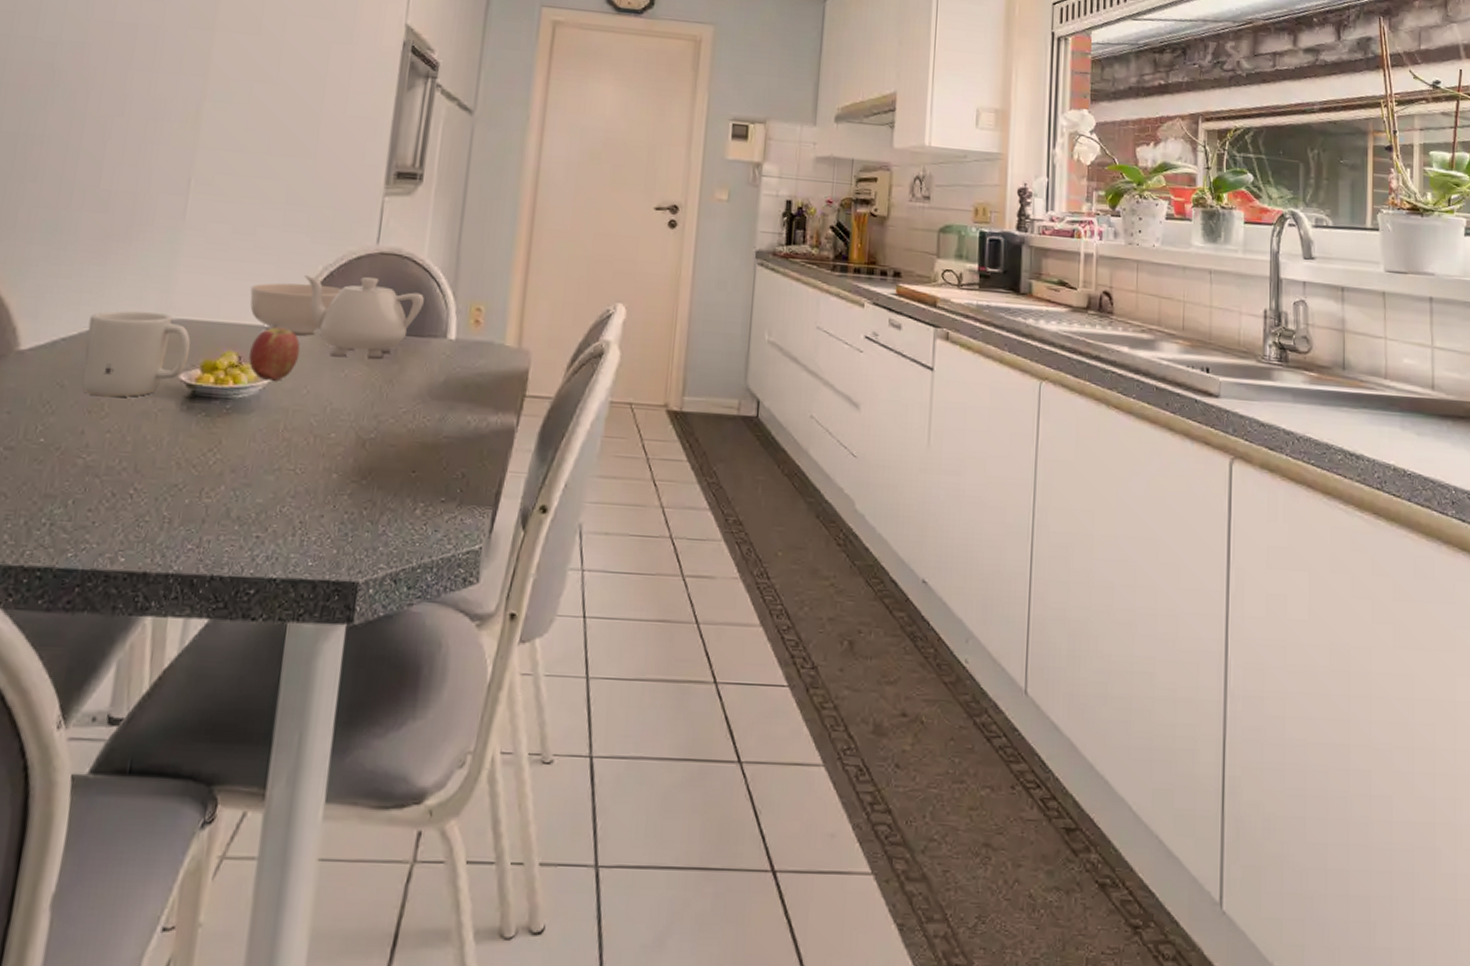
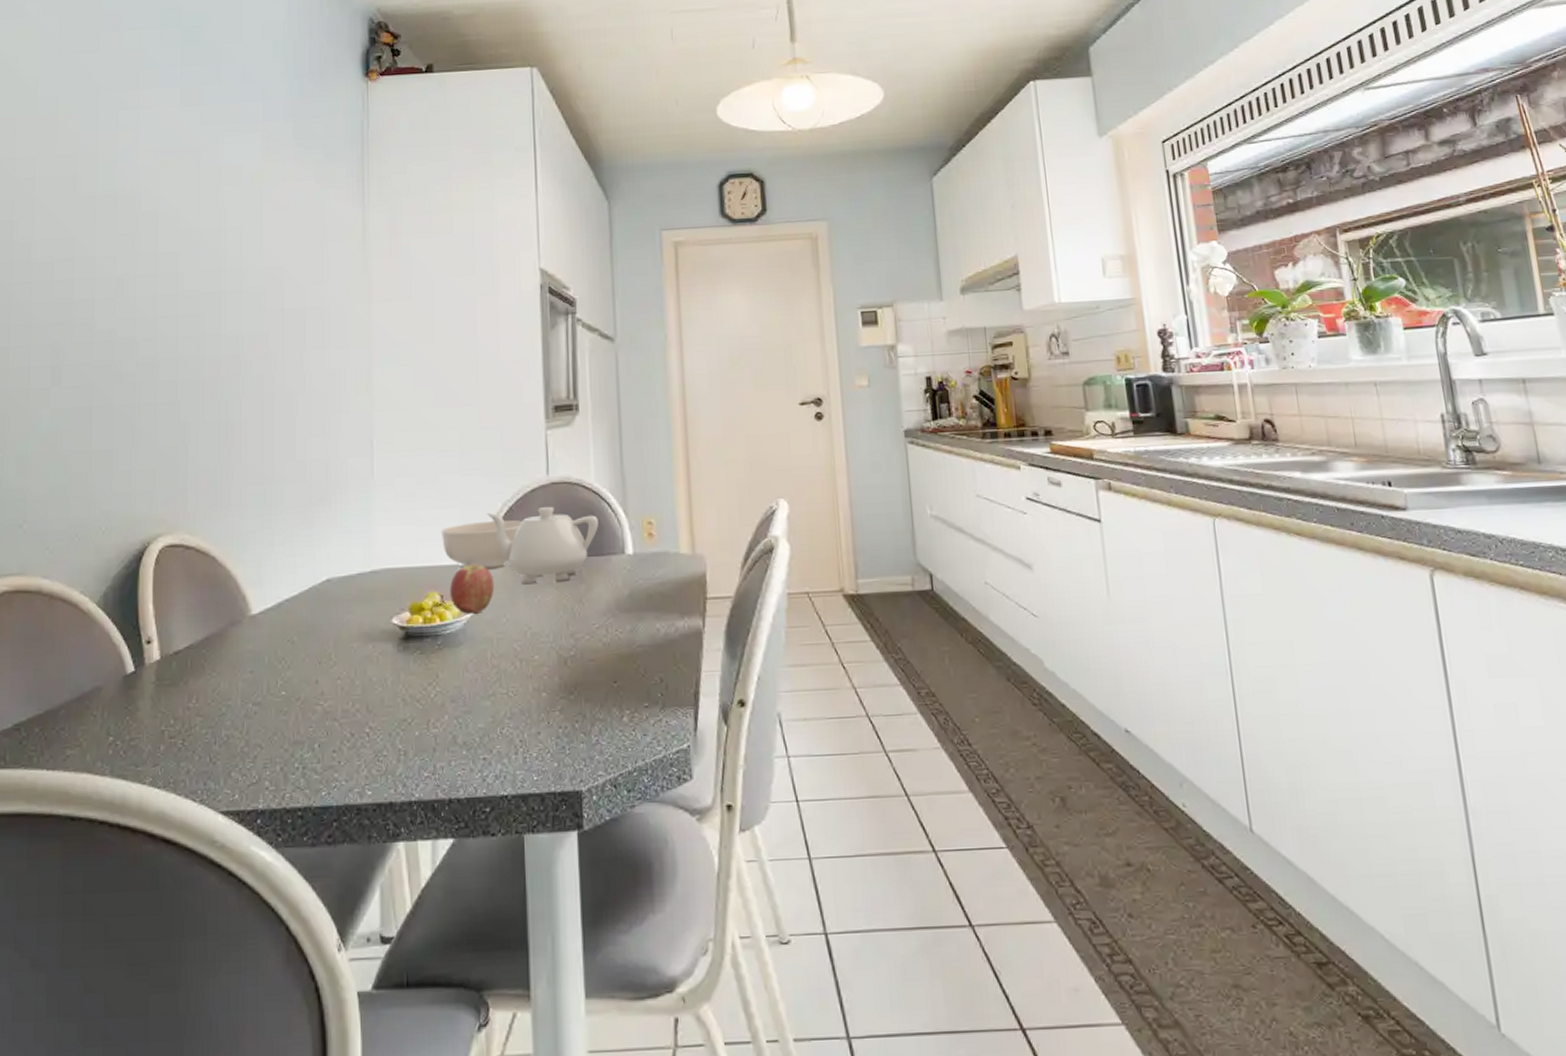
mug: present [82,310,191,398] -> none [306,565,398,648]

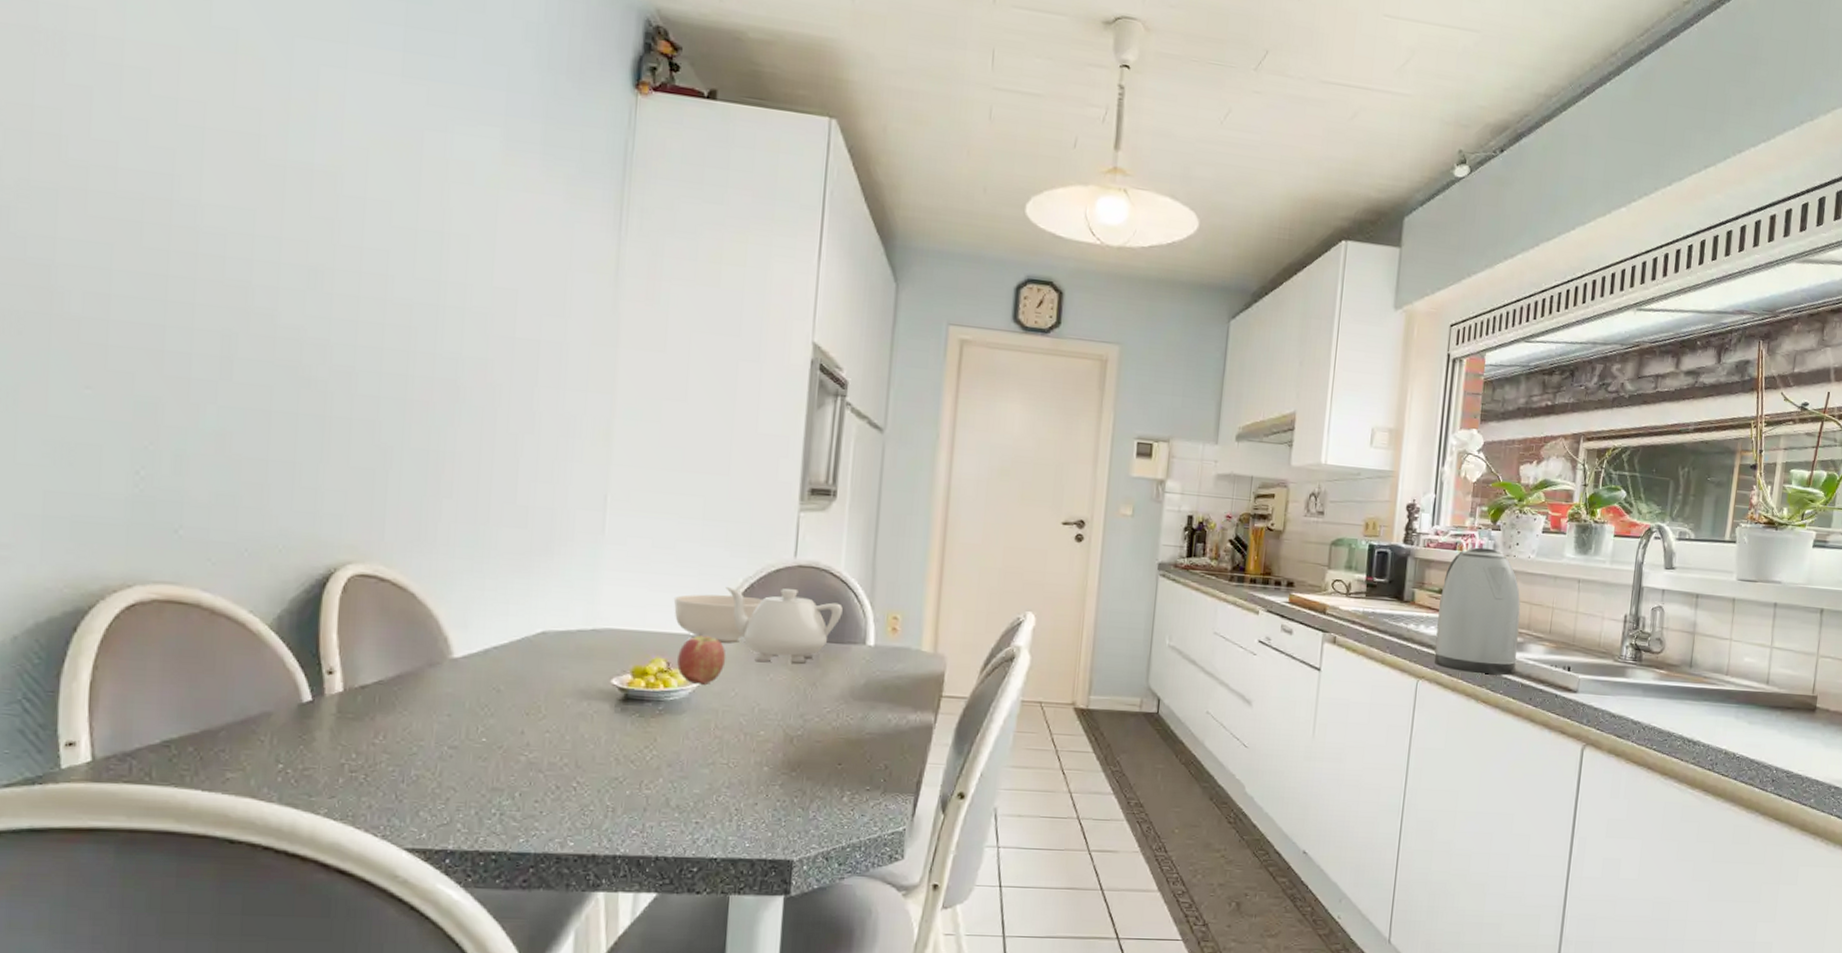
kettle: none [1217,363,1326,504] -> present [1433,547,1521,676]

